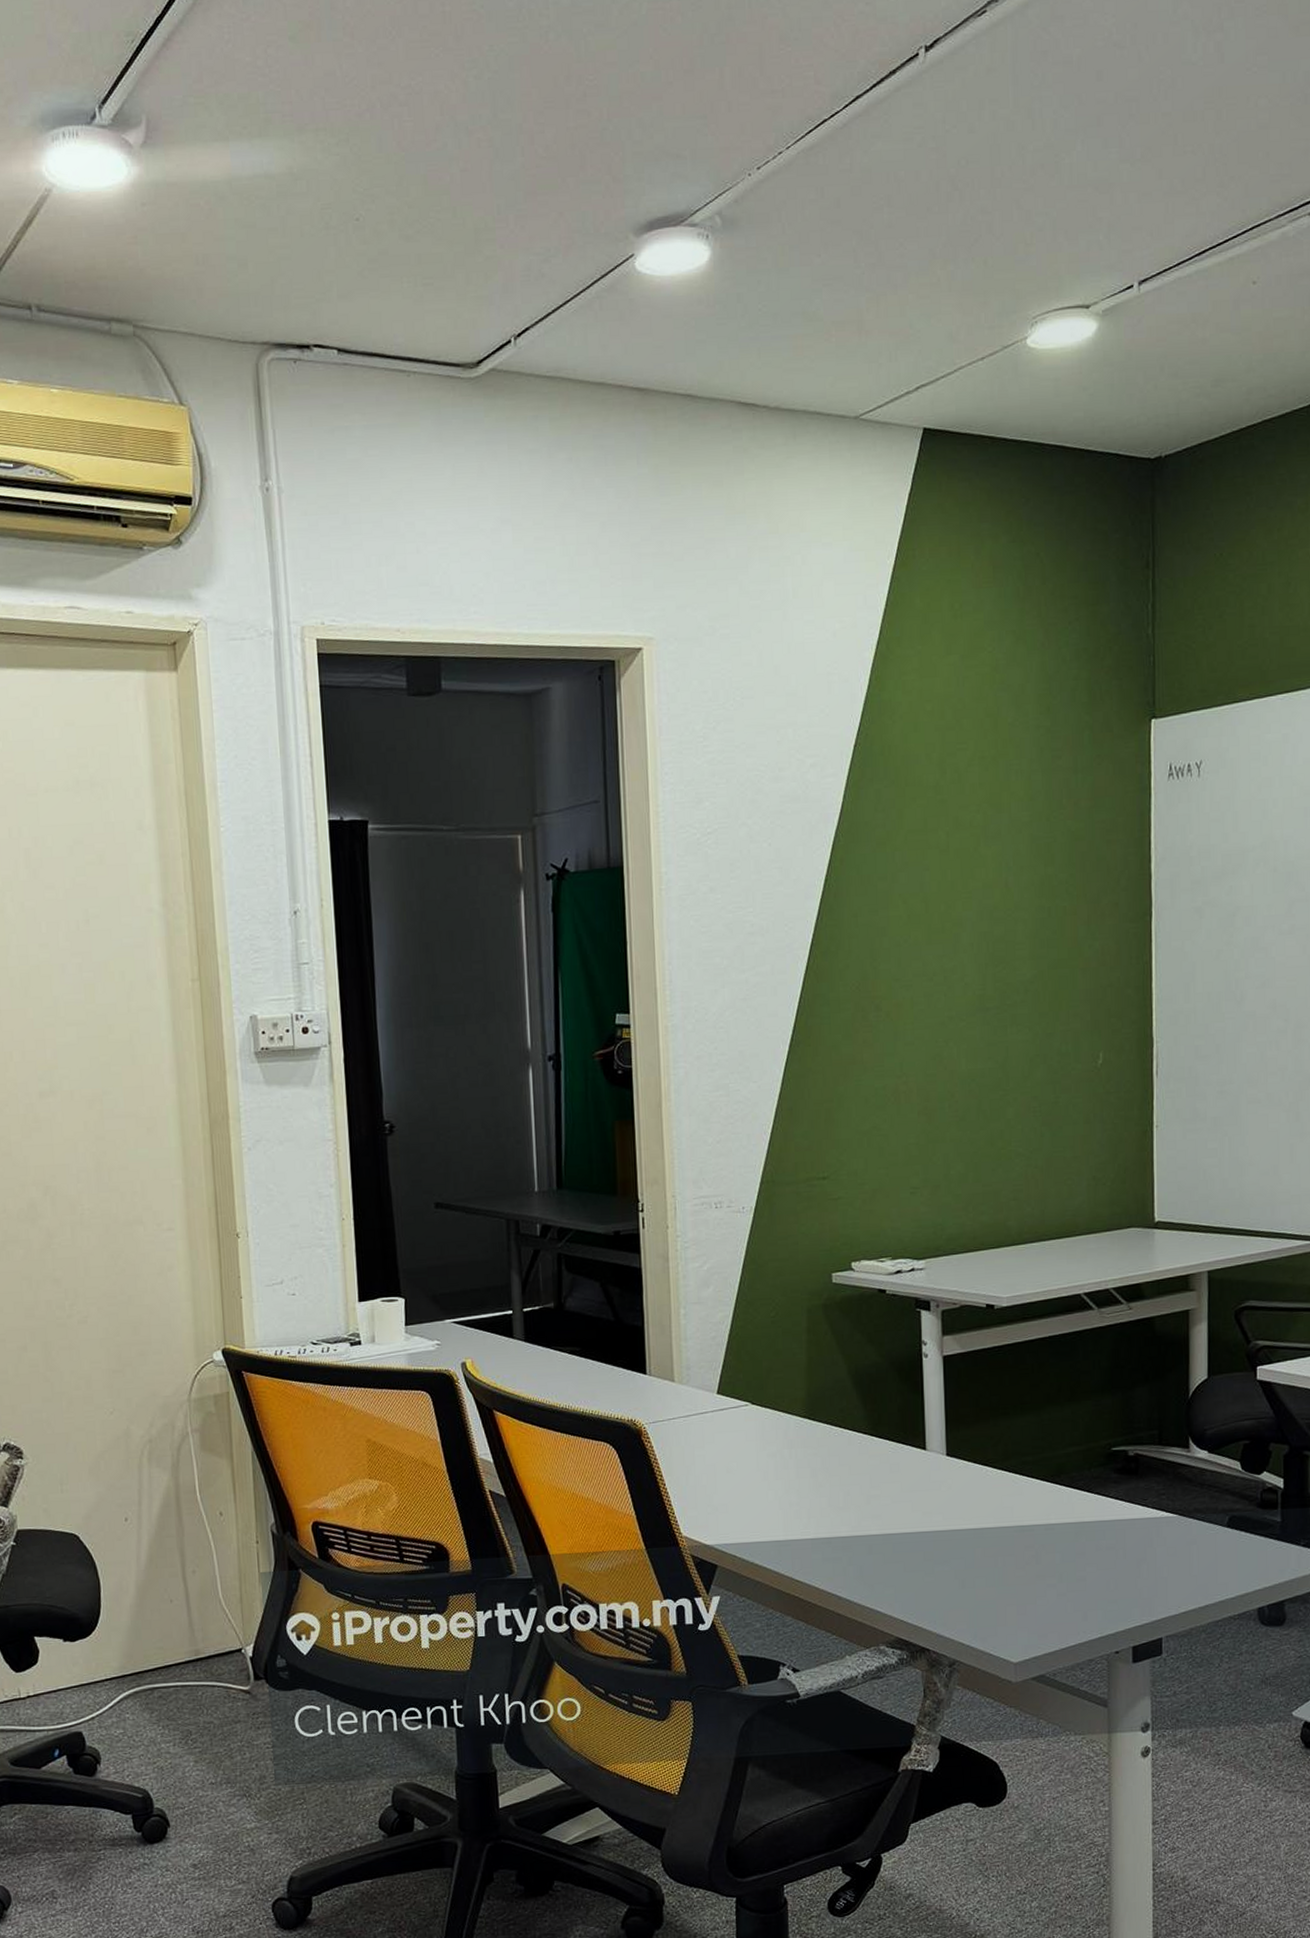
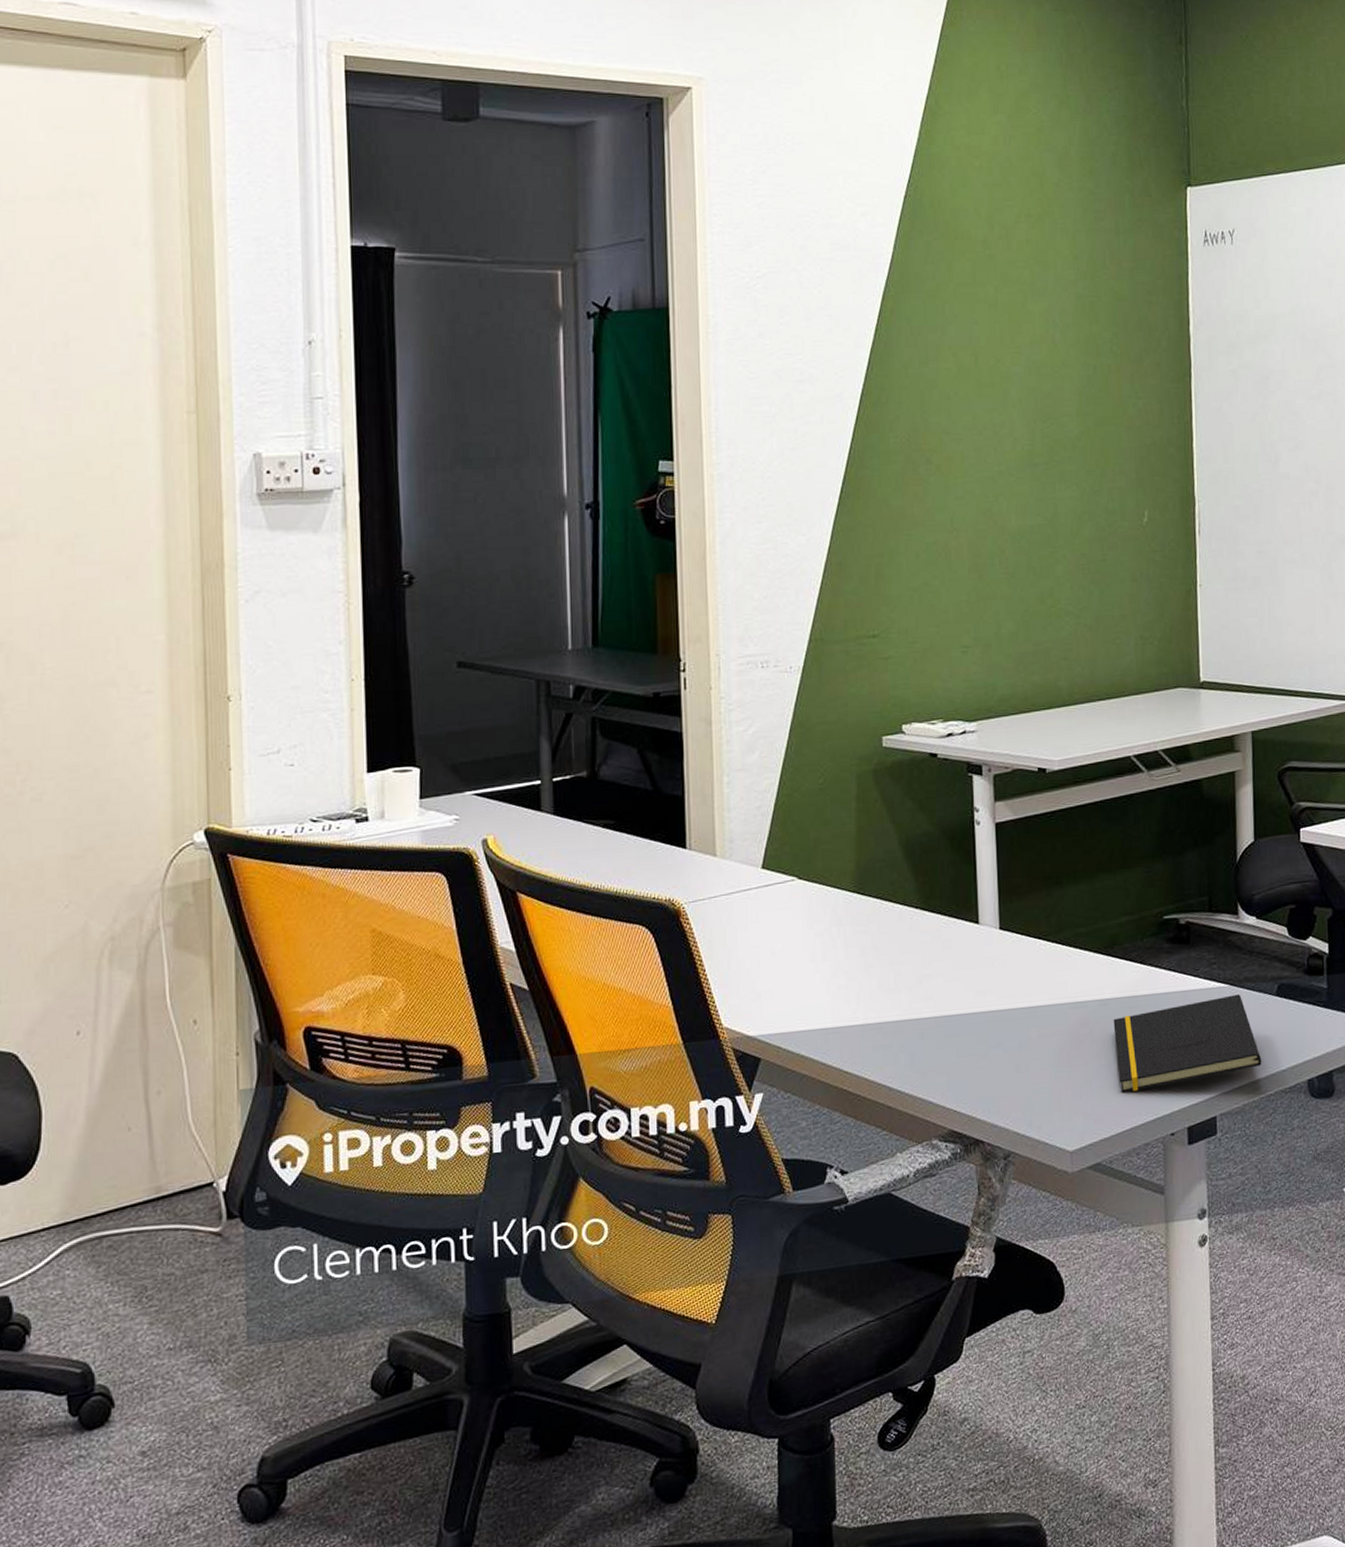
notepad: none [1059,1524,1210,1612] -> present [1113,994,1262,1094]

